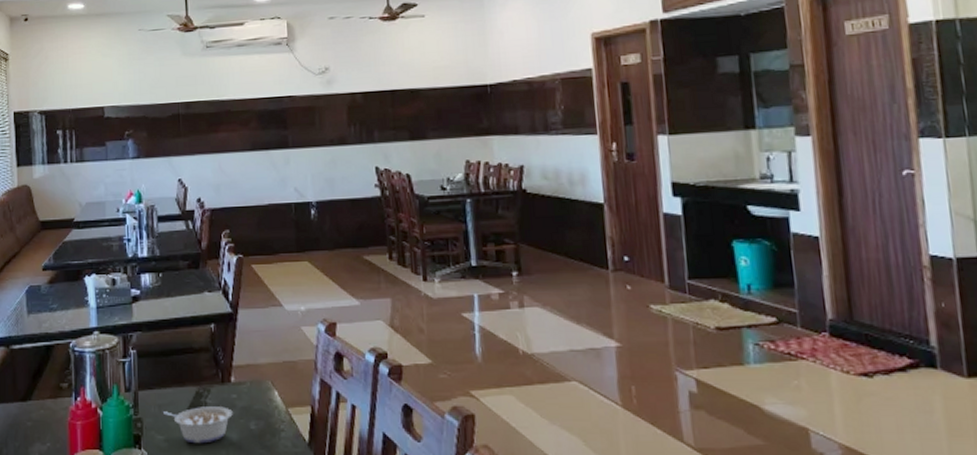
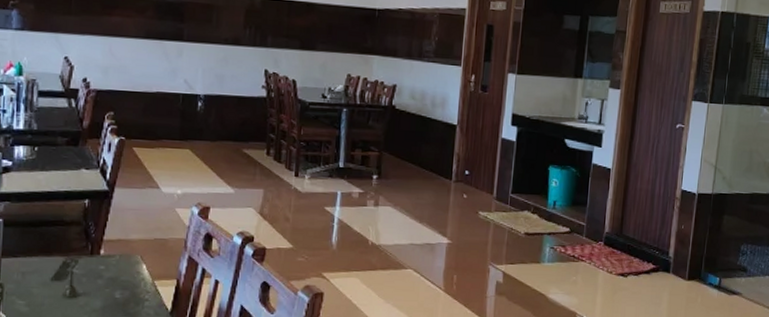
legume: present [163,406,233,444] -> none [27,275,99,310]

